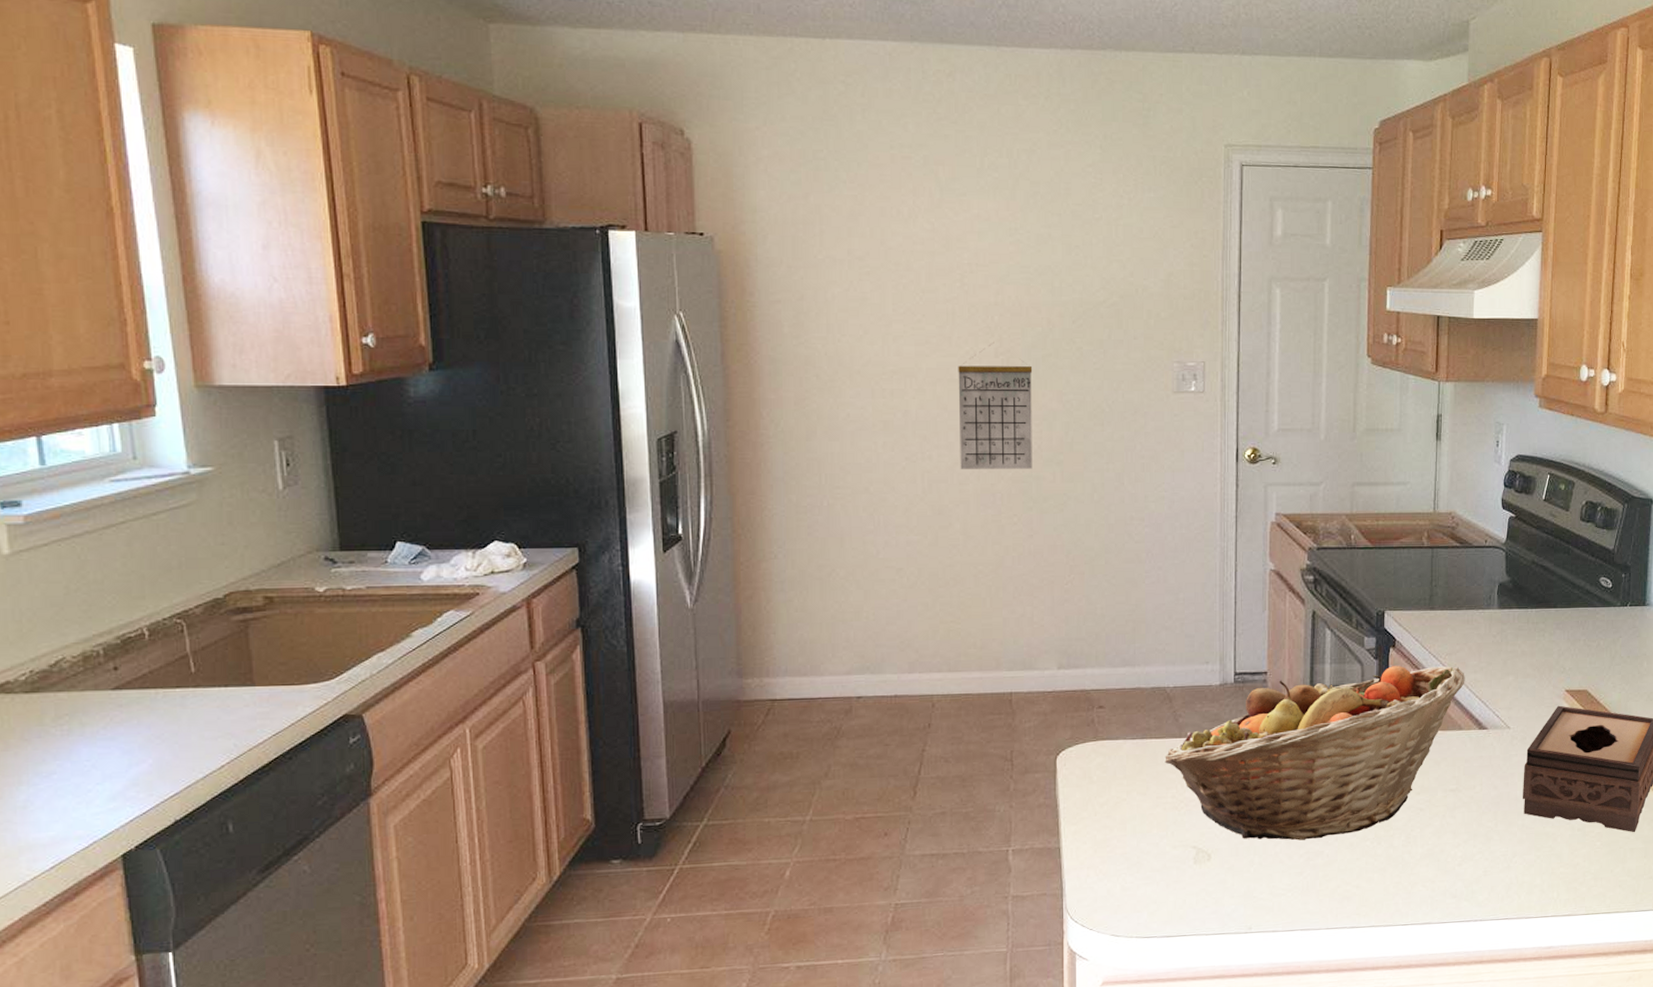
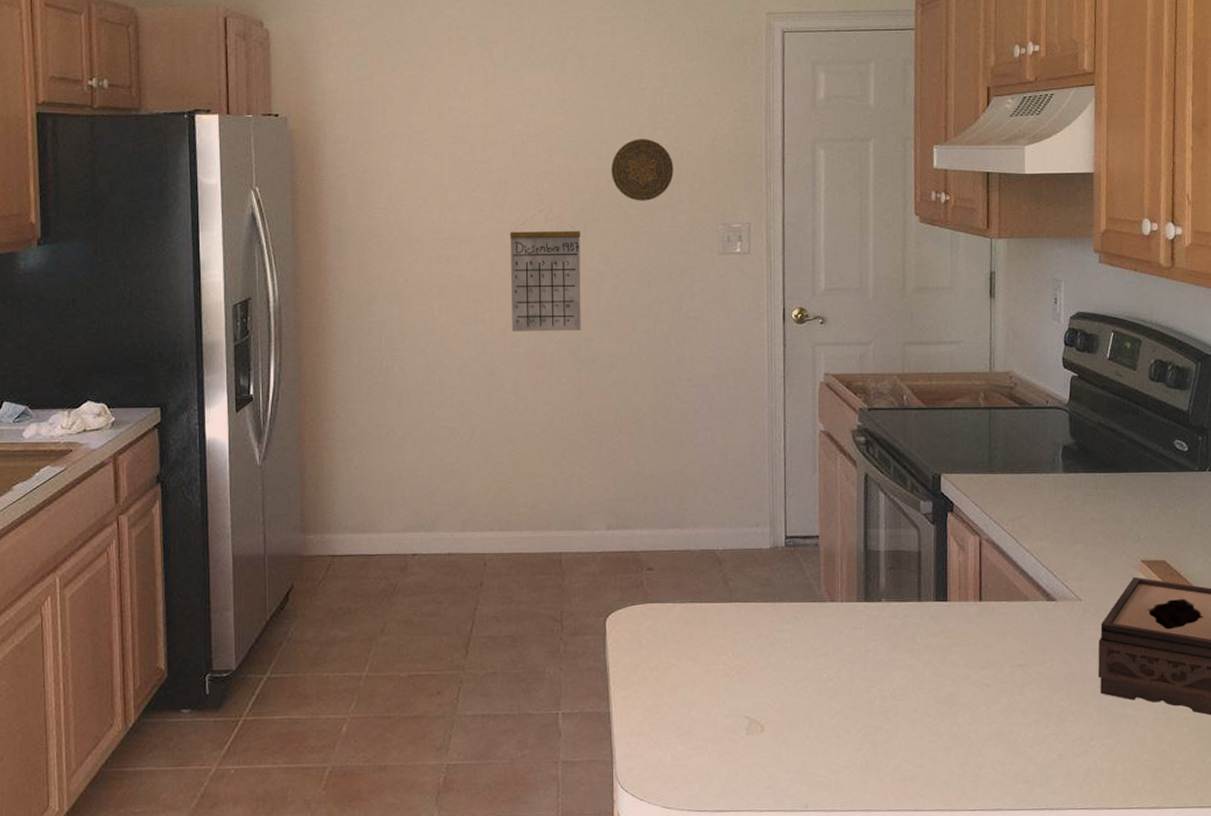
decorative plate: none [1065,272,1128,337] -> present [612,139,674,201]
fruit basket: present [1165,666,1465,841] -> none [715,531,1030,714]

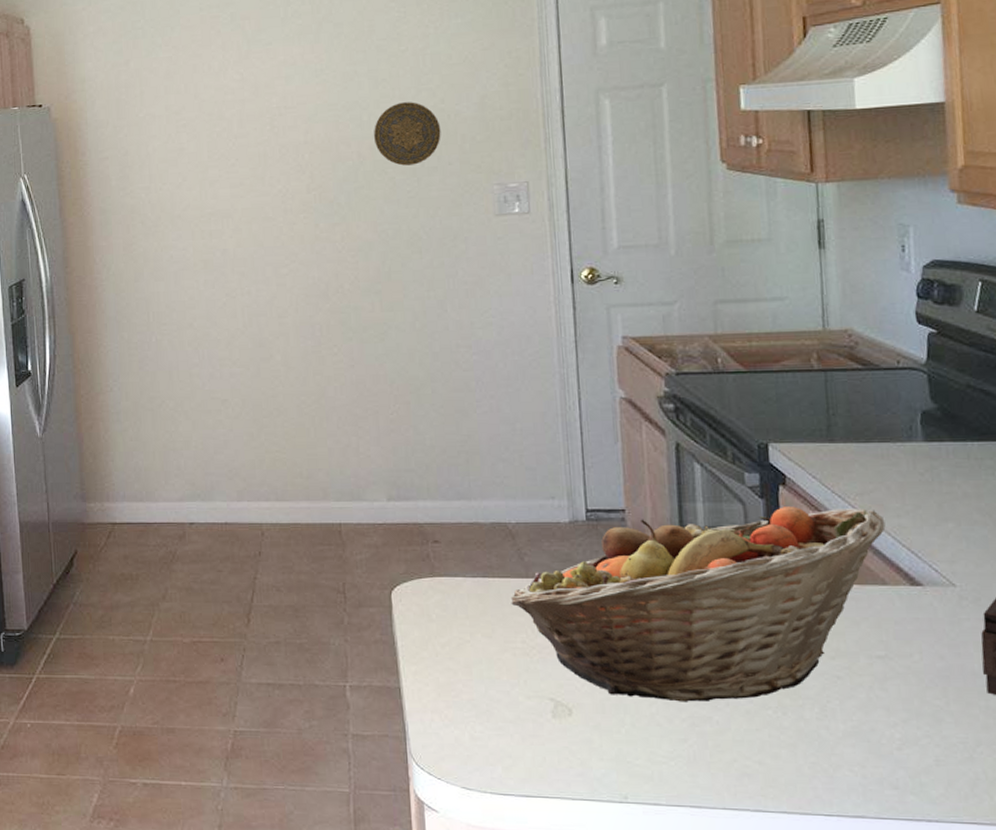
calendar: present [510,209,581,331] -> none [271,179,350,303]
fruit basket: none [715,531,1030,714] -> present [510,506,886,702]

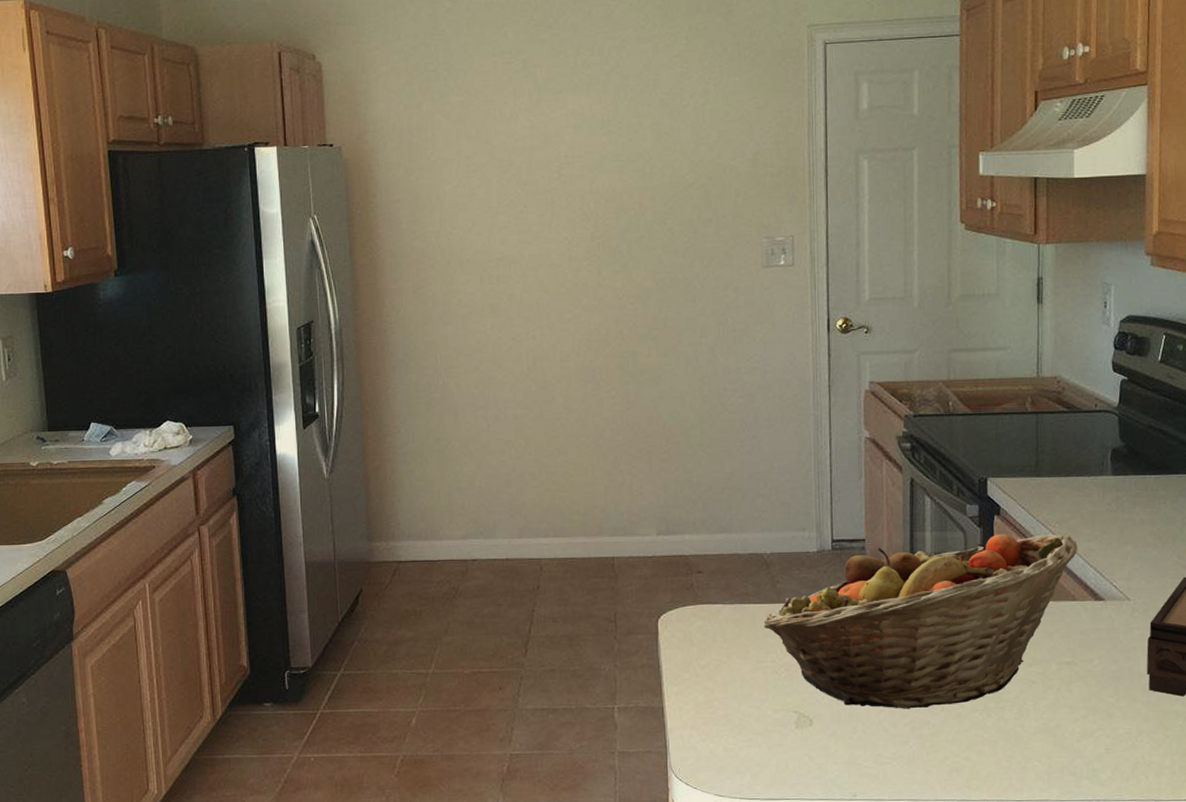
decorative plate: present [374,102,441,166] -> none [655,156,717,217]

